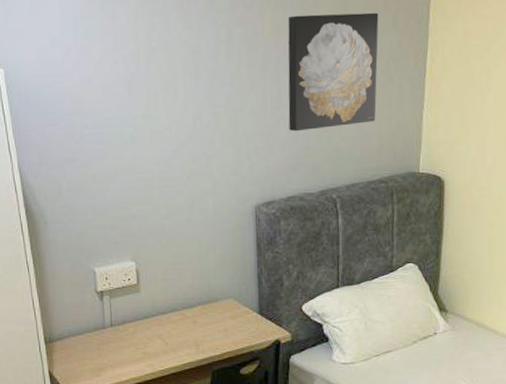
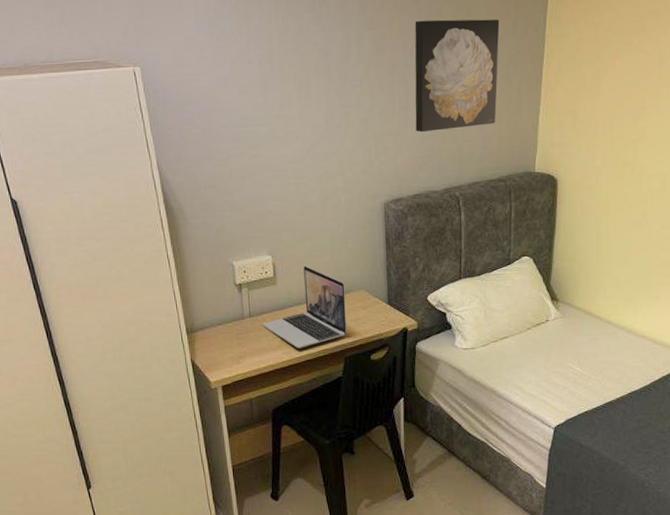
laptop: none [124,272,214,361] -> present [262,265,347,349]

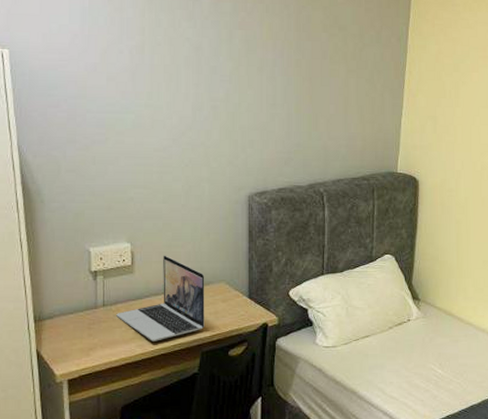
wall art: present [414,19,500,133] -> none [282,24,365,129]

